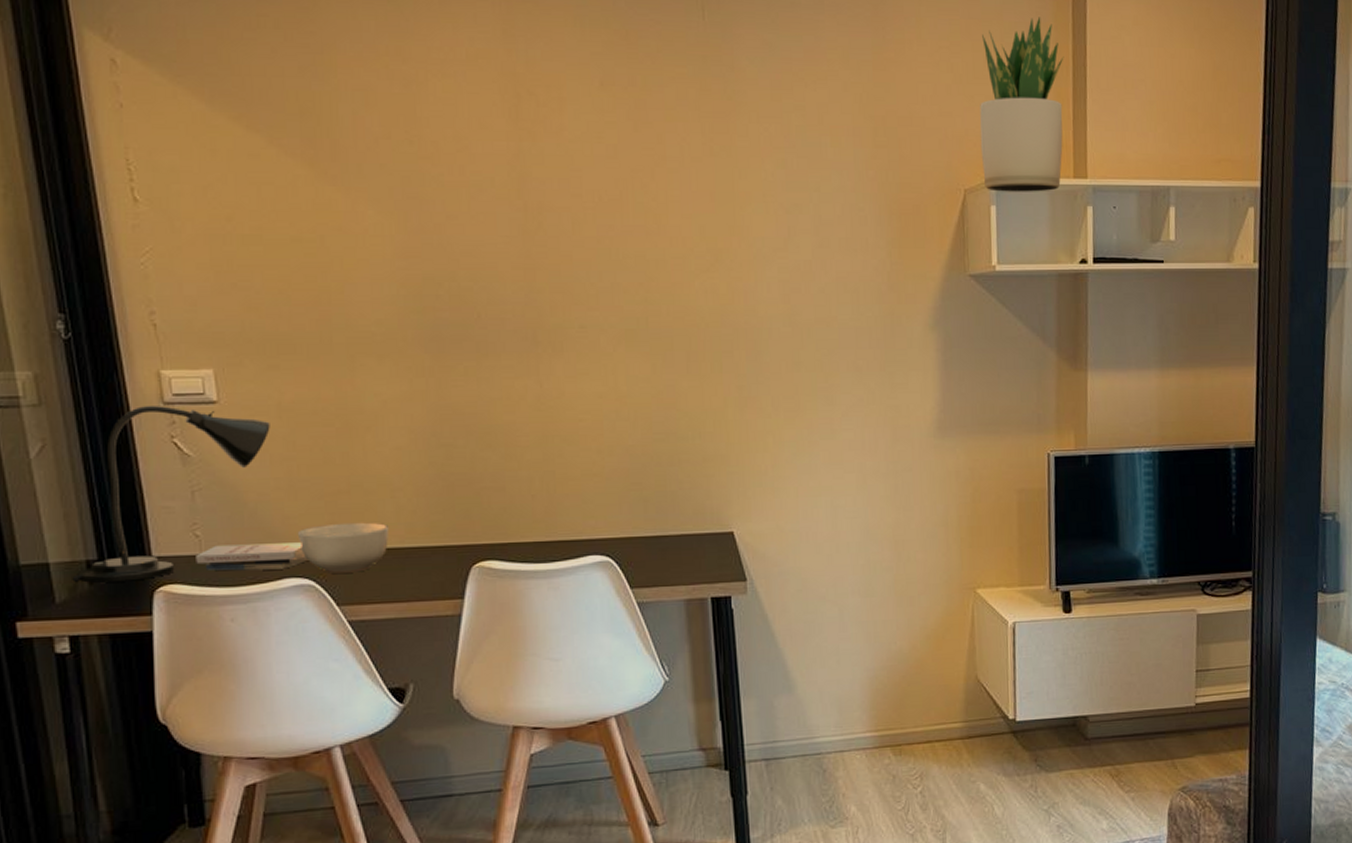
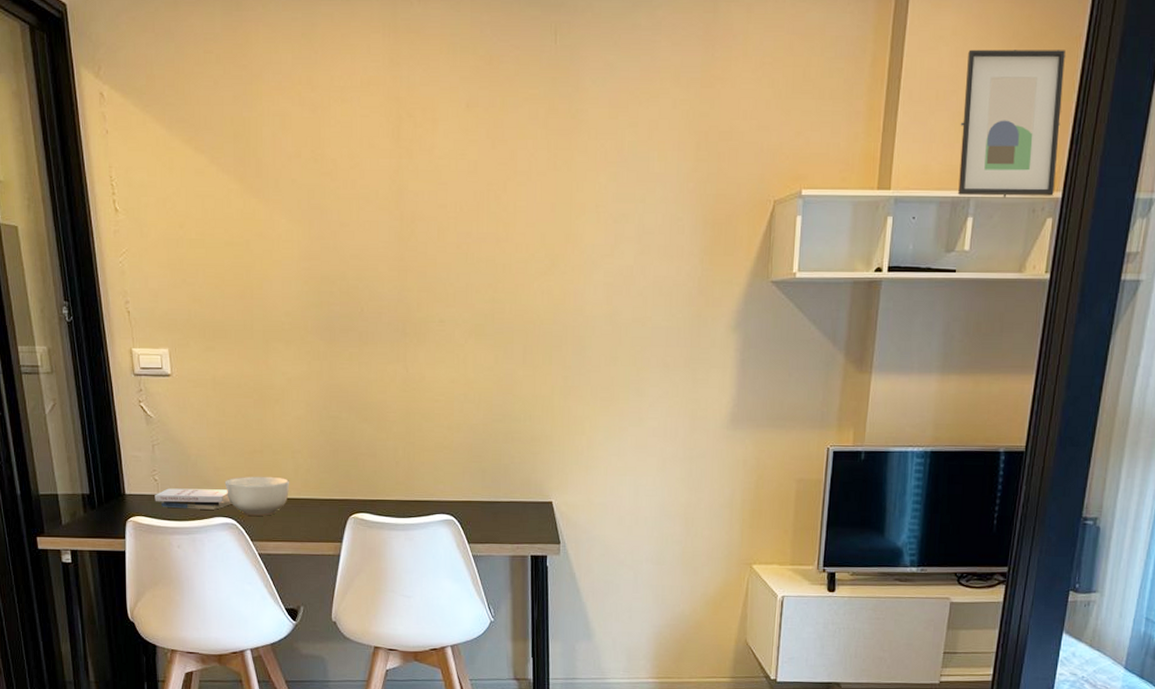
desk lamp: present [72,406,270,583] -> none [73,376,207,512]
planter: present [980,17,1064,192] -> none [792,30,880,203]
picture frame: none [1151,39,1253,188] -> present [958,49,1065,198]

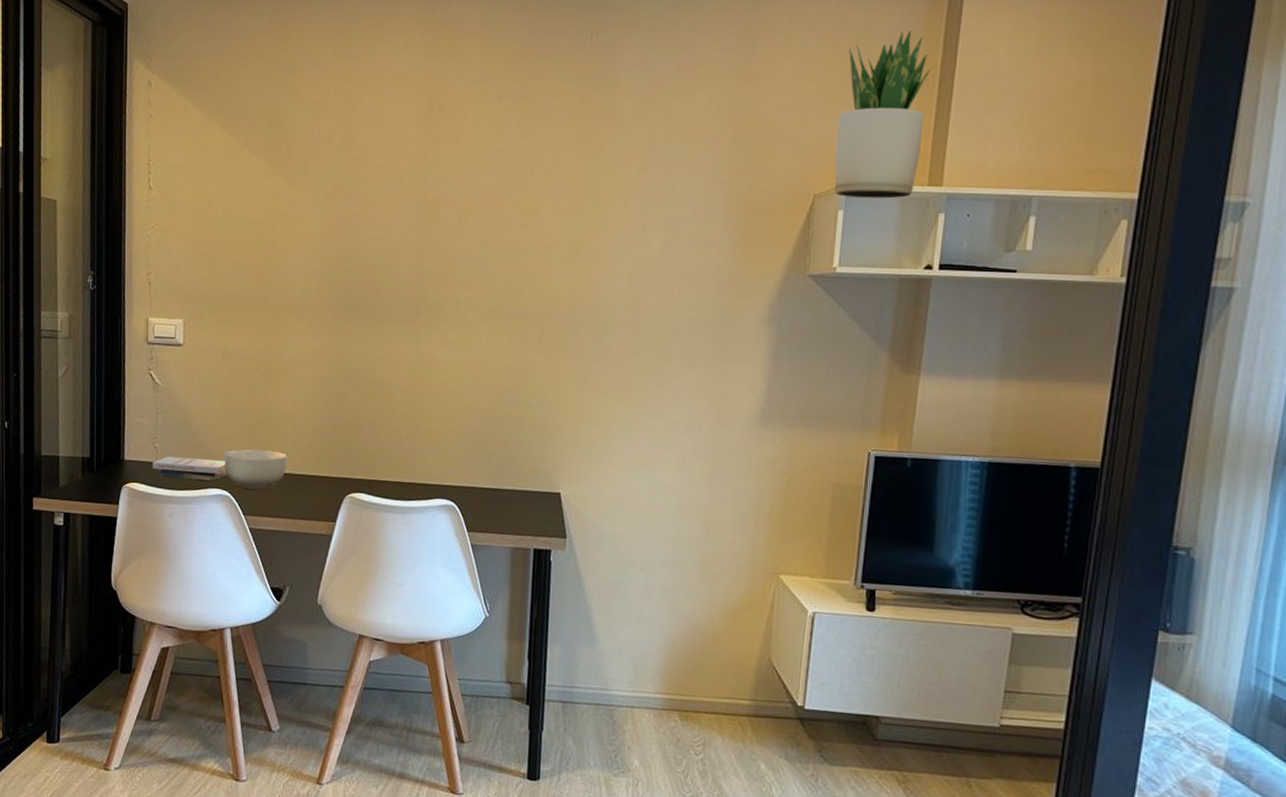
planter: none [792,30,880,203] -> present [834,30,932,199]
picture frame: present [958,49,1065,198] -> none [1019,50,1139,198]

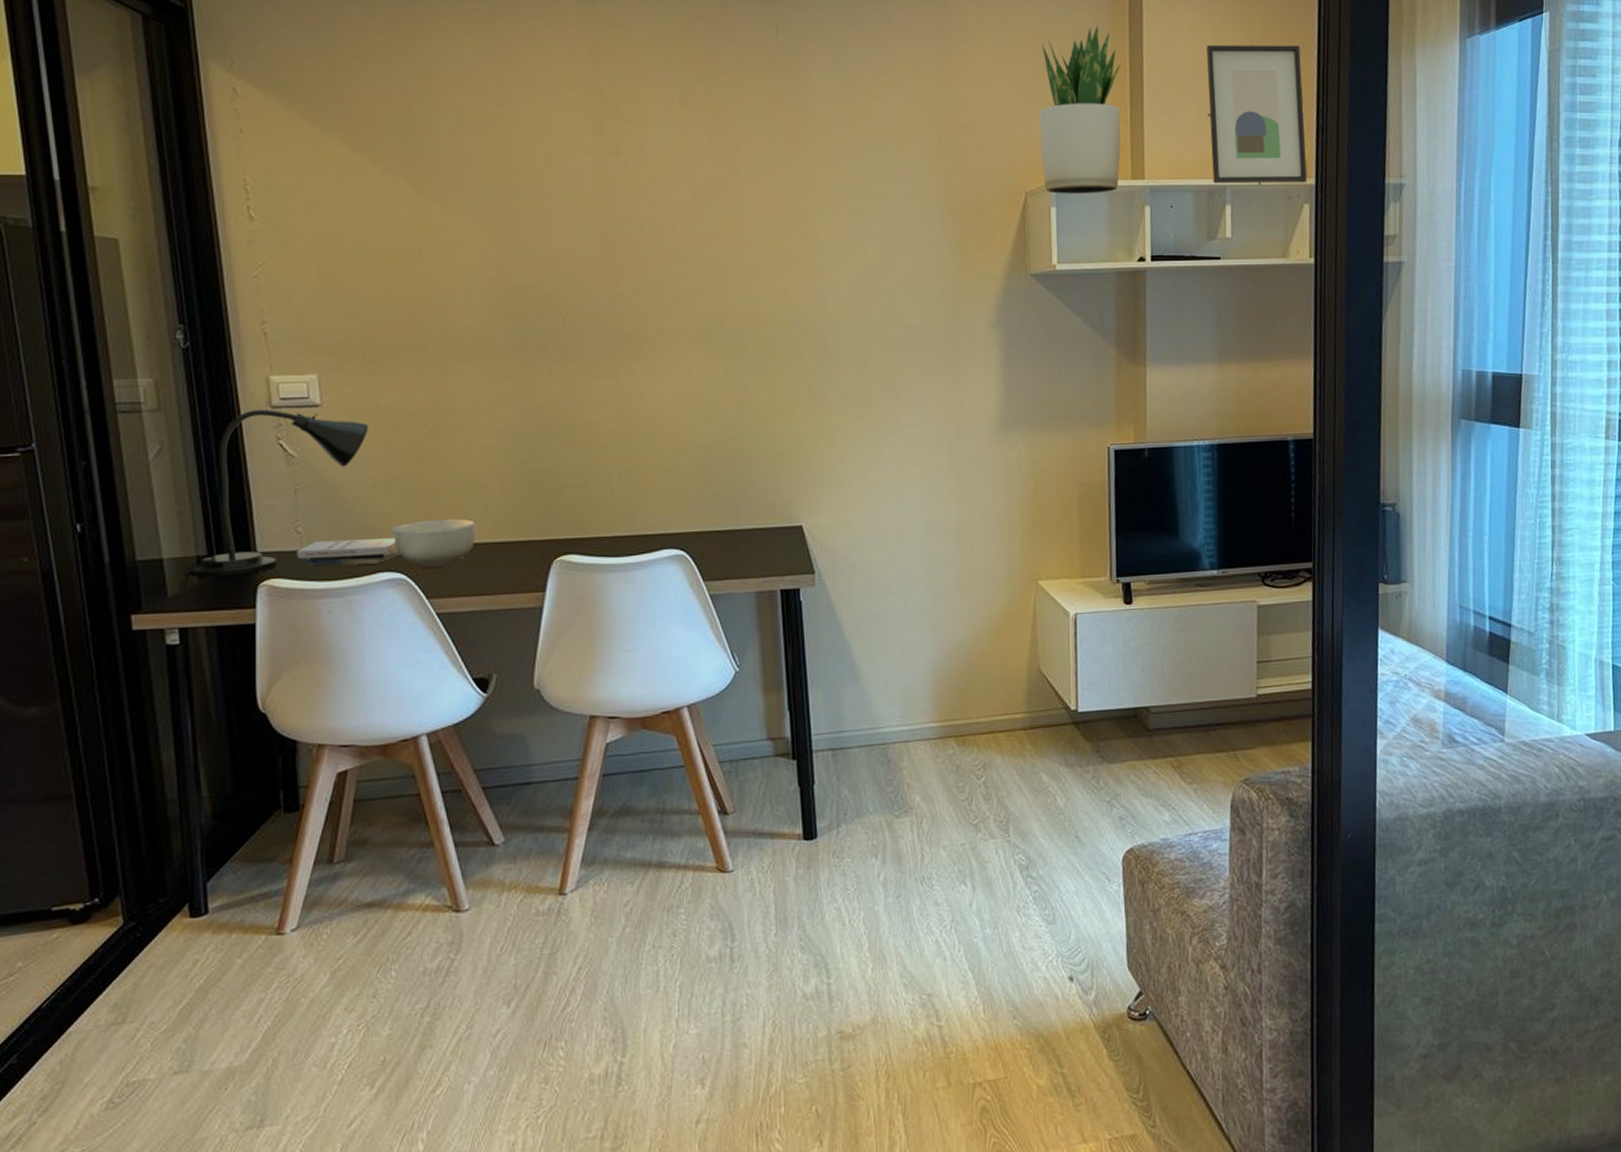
desk lamp: none [72,344,216,477] -> present [183,410,368,578]
picture frame: none [1019,50,1139,198] -> present [1206,45,1307,186]

